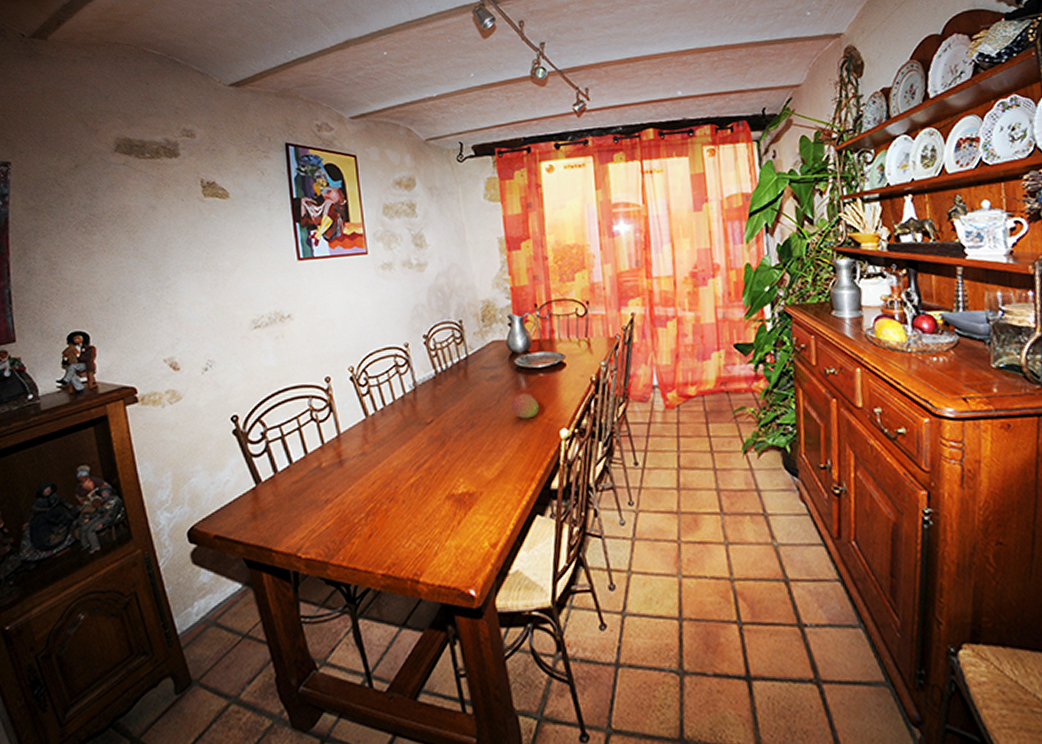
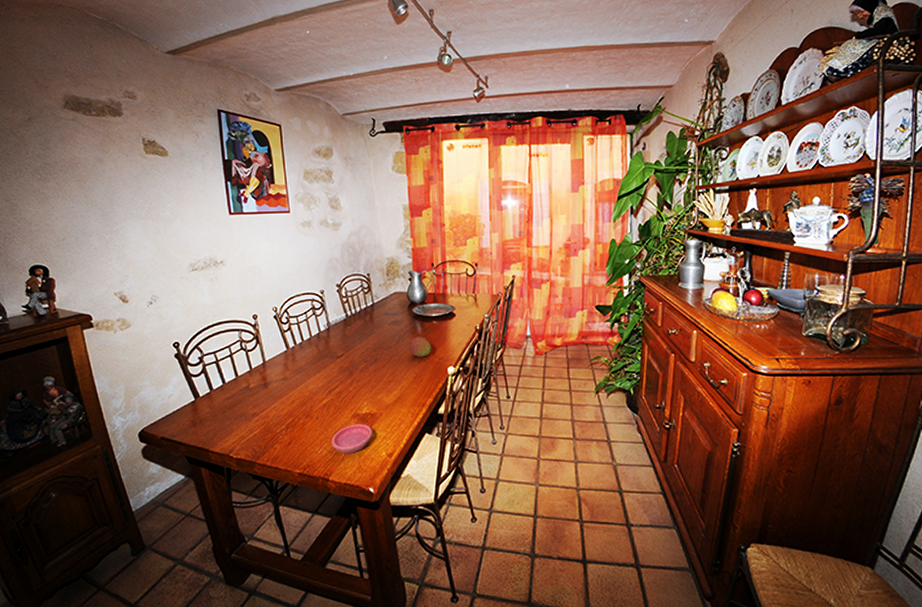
saucer: none [421,507,471,546] -> present [331,424,372,453]

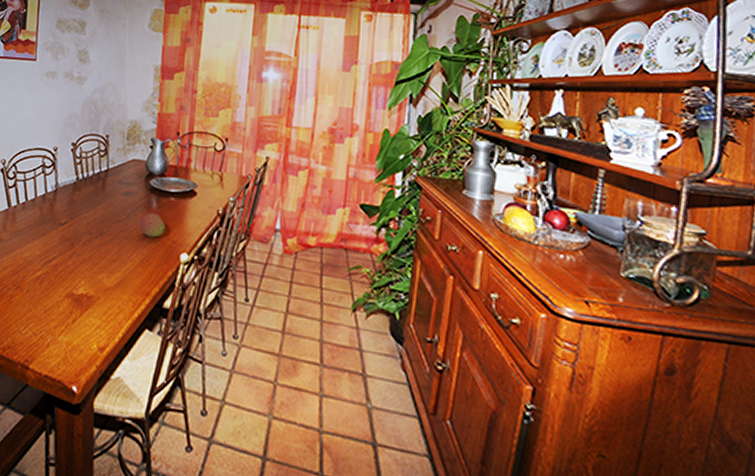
saucer: present [331,424,372,453] -> none [38,305,86,340]

